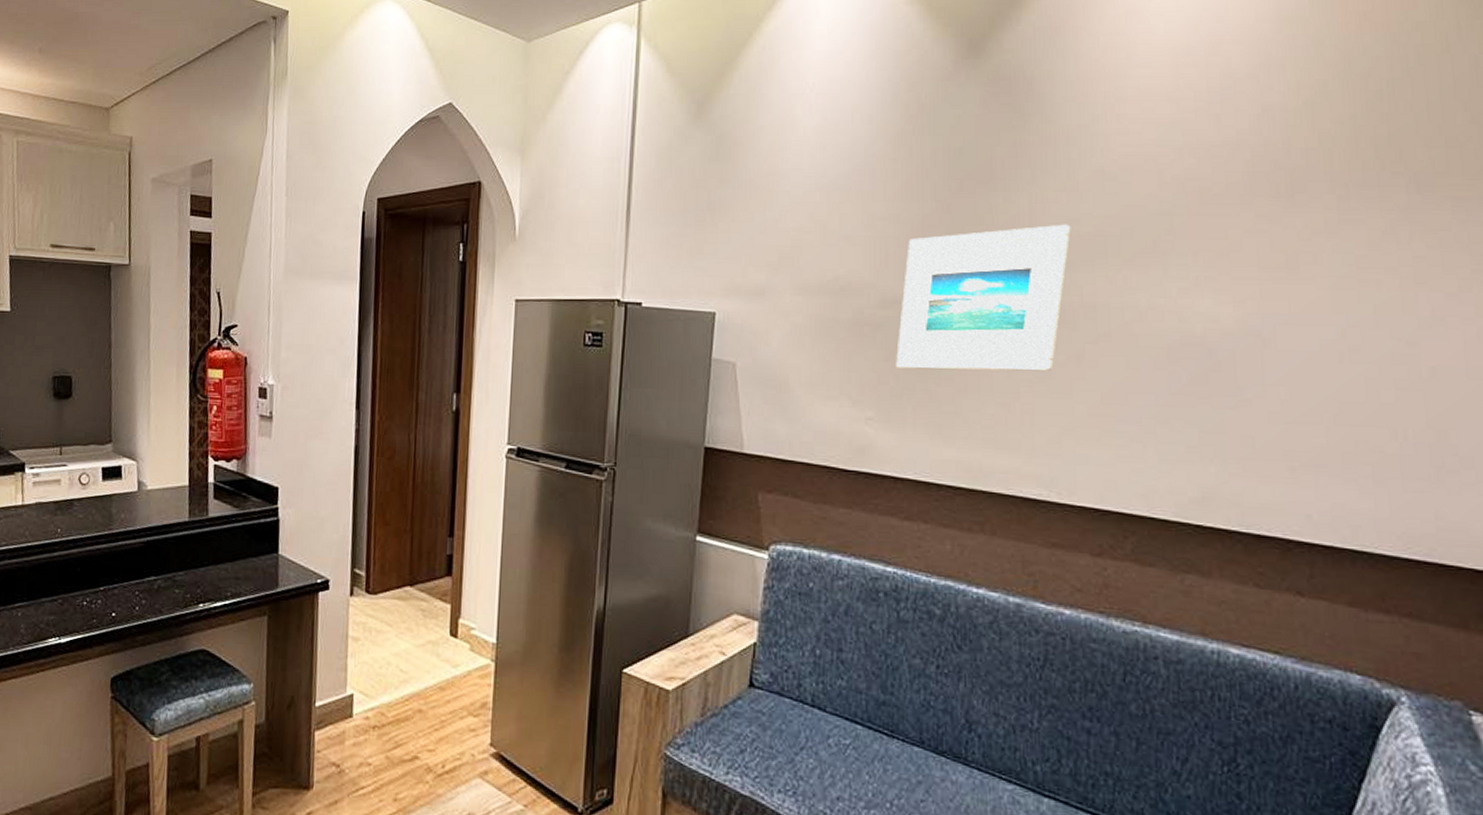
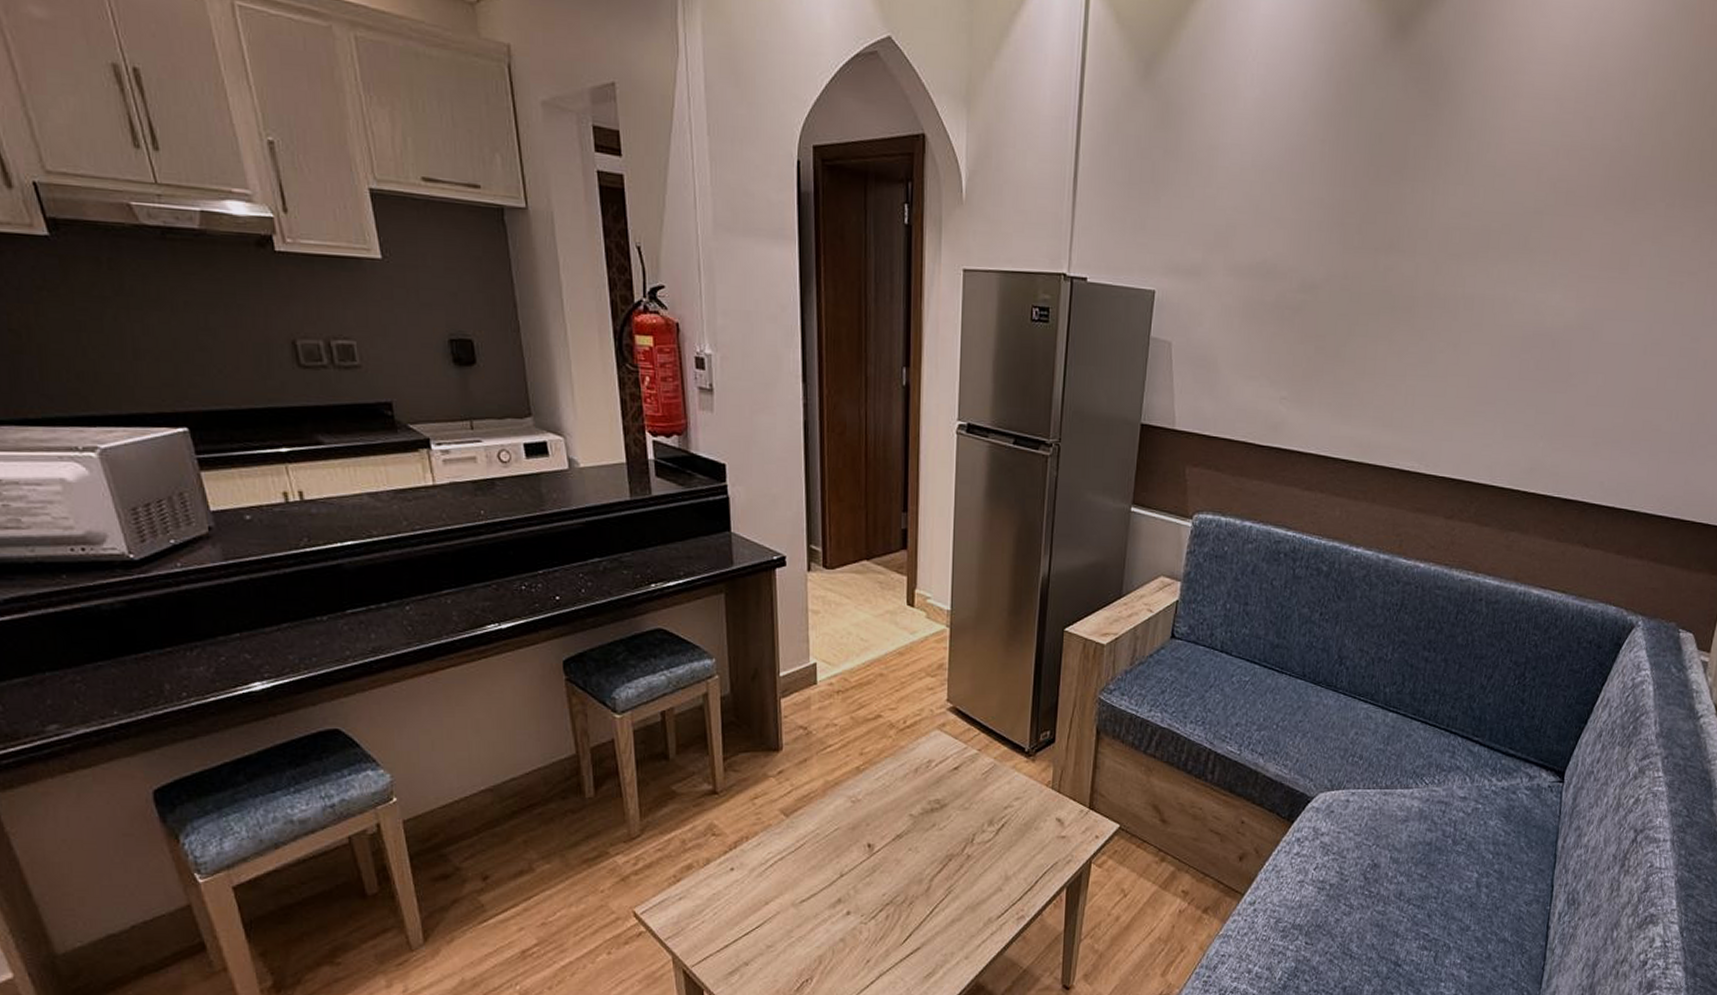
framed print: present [896,224,1071,372] -> none [1309,217,1463,357]

